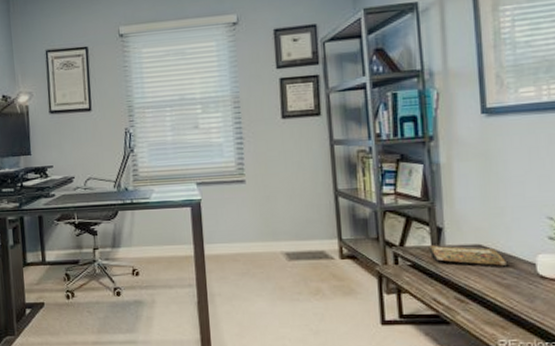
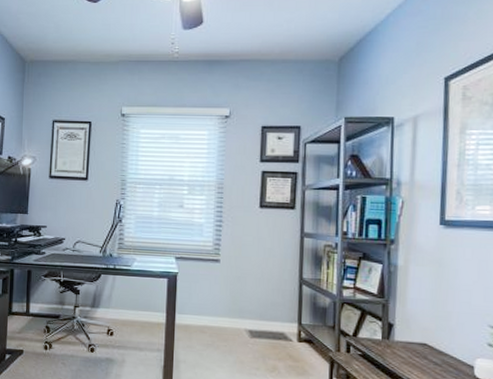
book: present [428,245,510,268] -> none [378,339,450,368]

